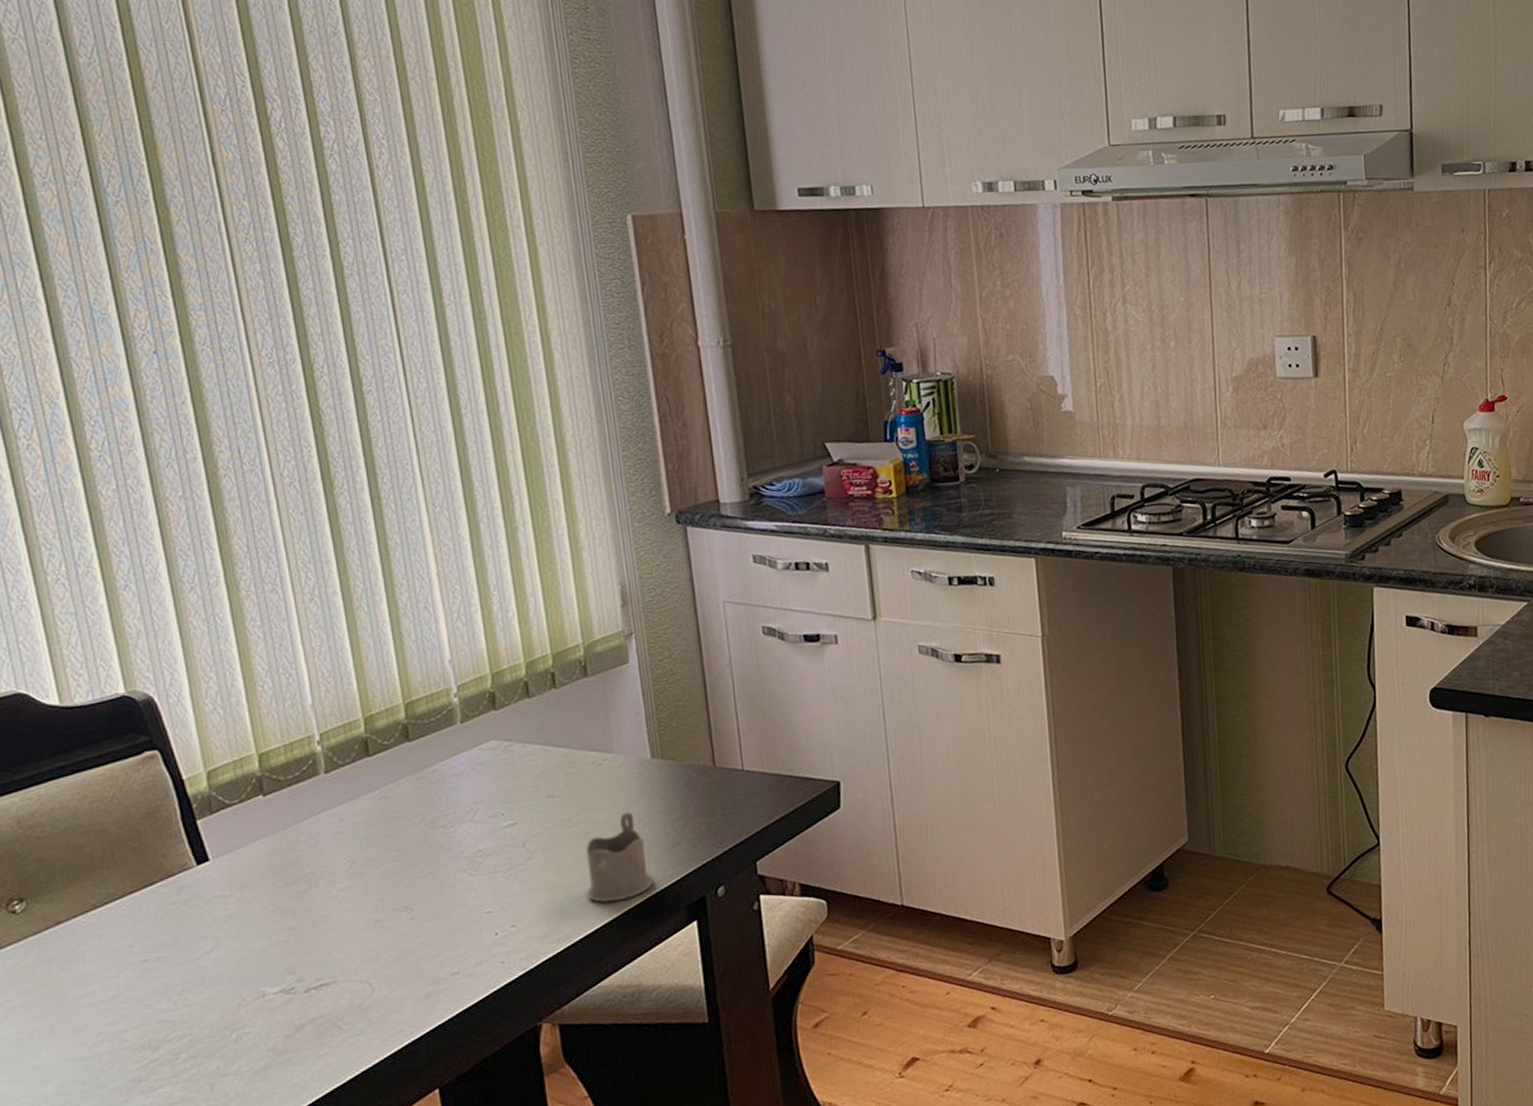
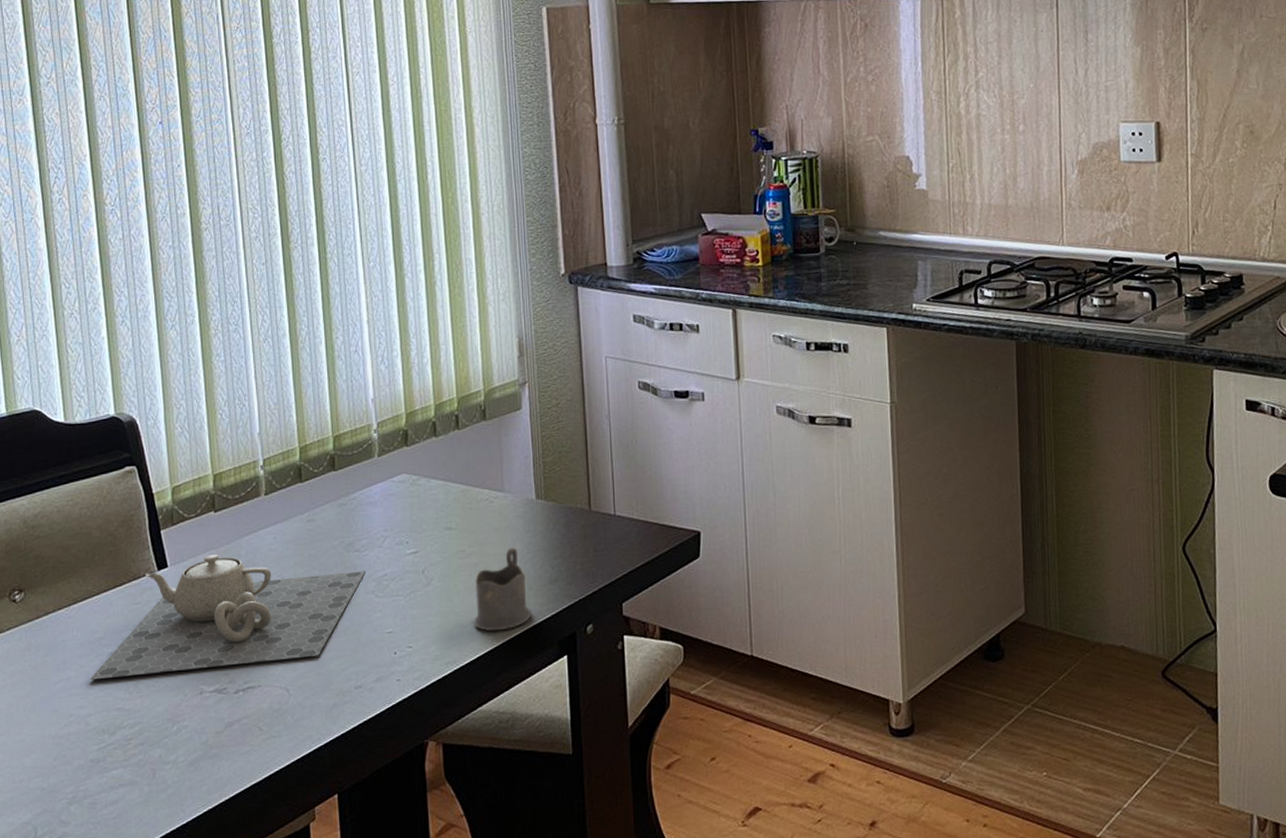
teapot: none [120,842,455,993] -> present [89,554,366,681]

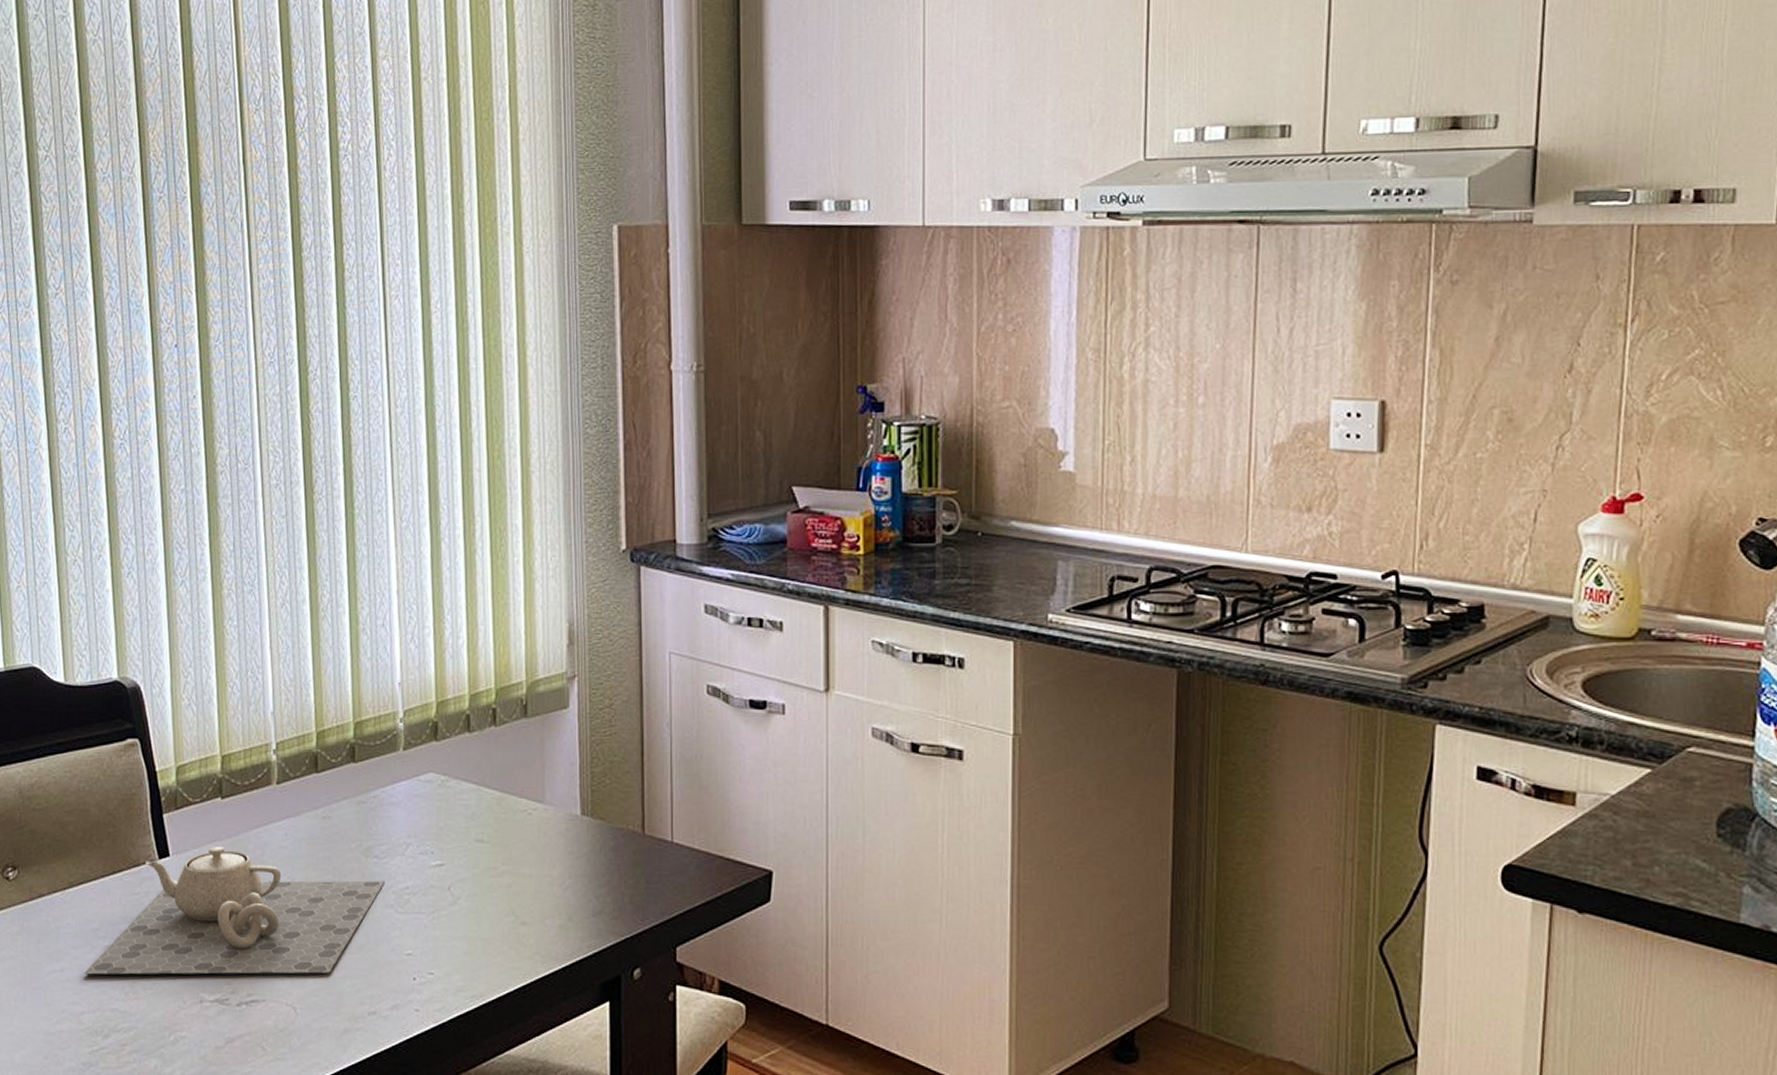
tea glass holder: present [473,547,531,631] -> none [503,869,570,965]

